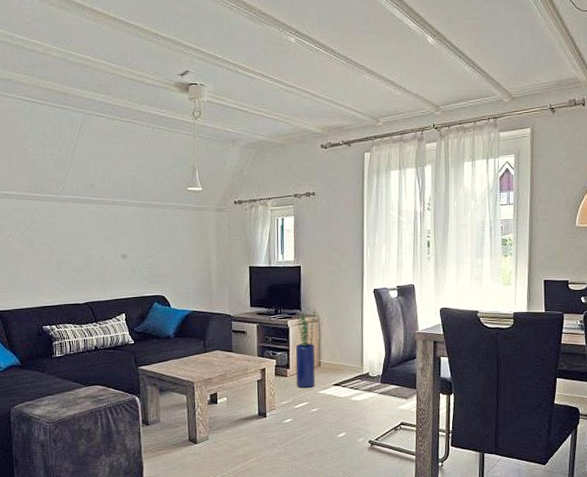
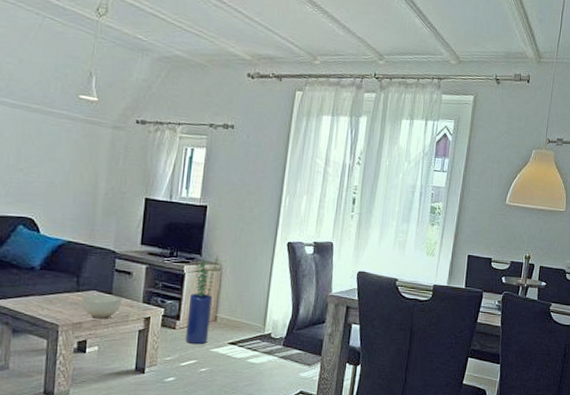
bowl: none [209,353,241,374] -> present [81,295,123,319]

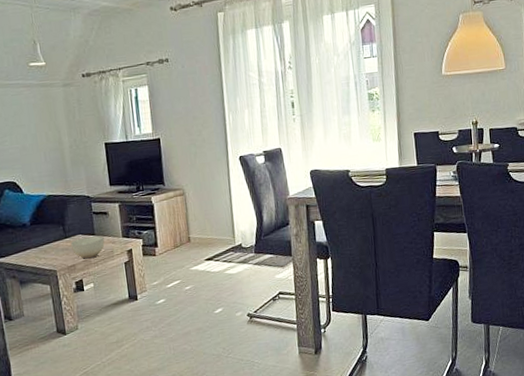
vase: present [185,256,219,345] -> none [160,182,186,267]

